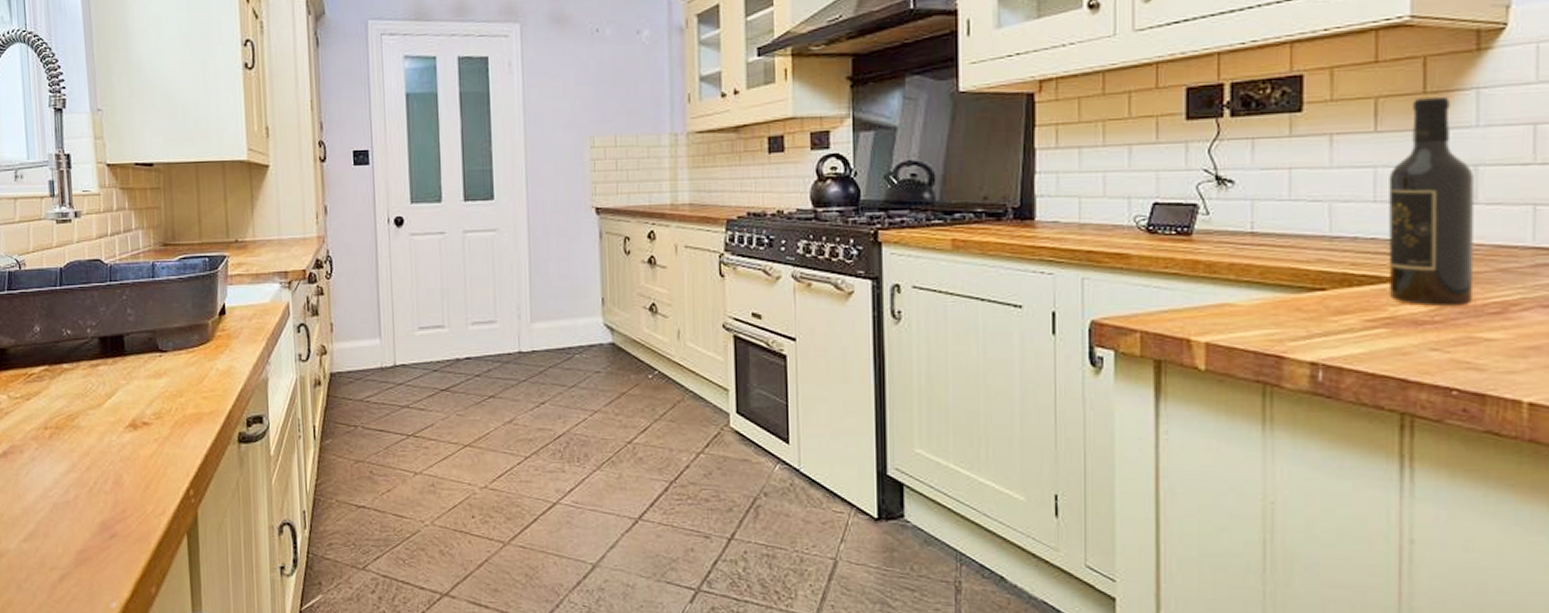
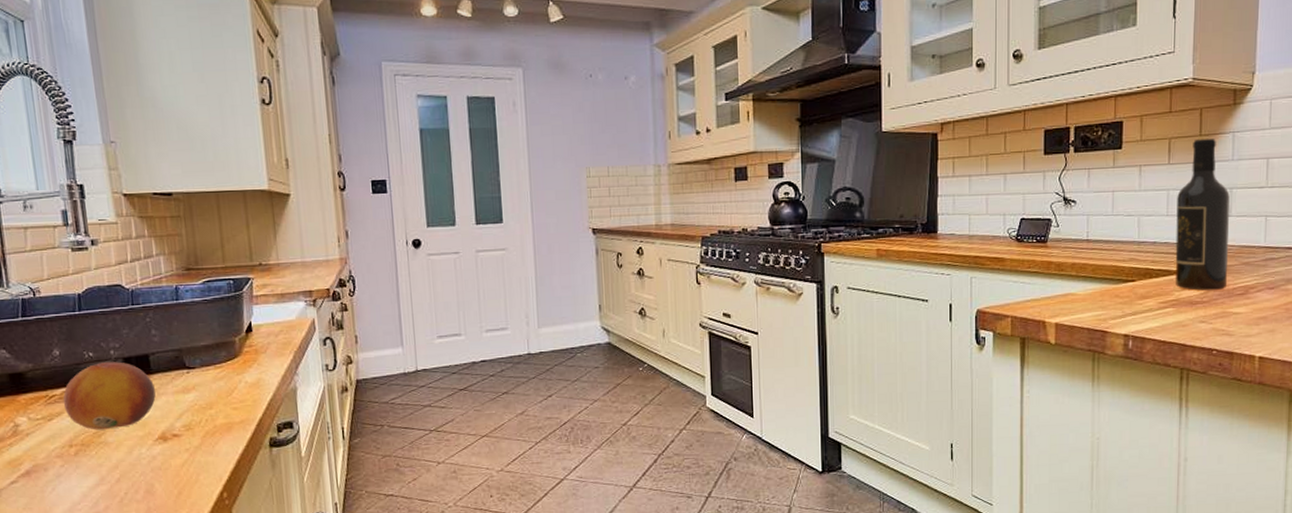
fruit: none [41,341,128,413] -> present [63,362,156,430]

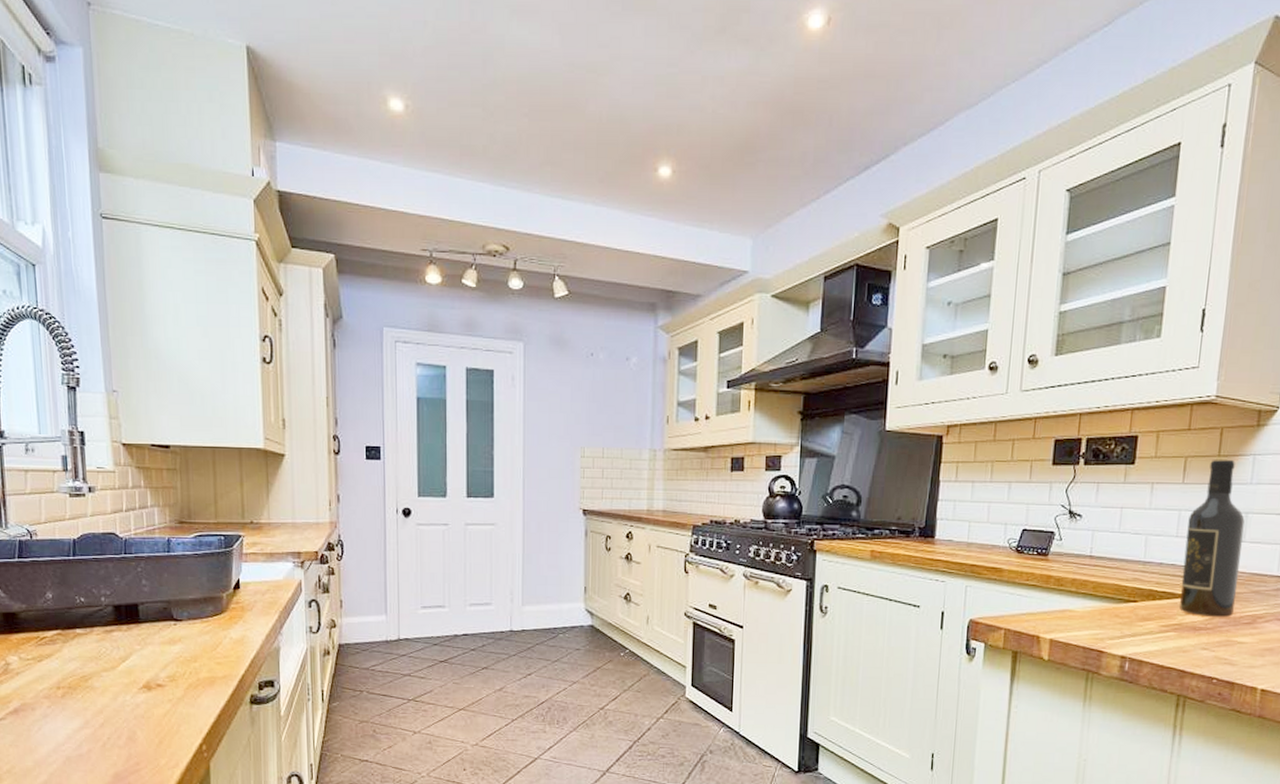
fruit: present [63,362,156,430] -> none [53,608,143,675]

